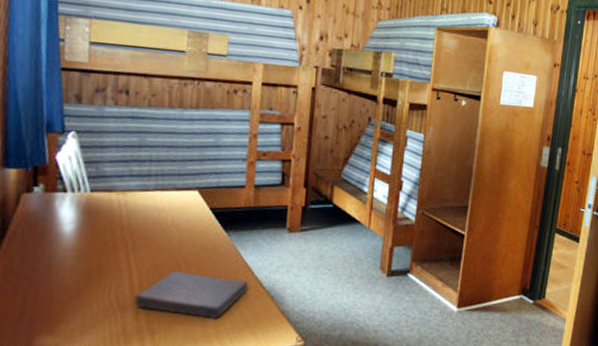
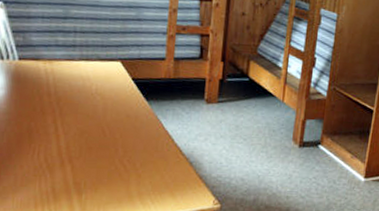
book: present [134,270,249,320] -> none [62,135,169,182]

